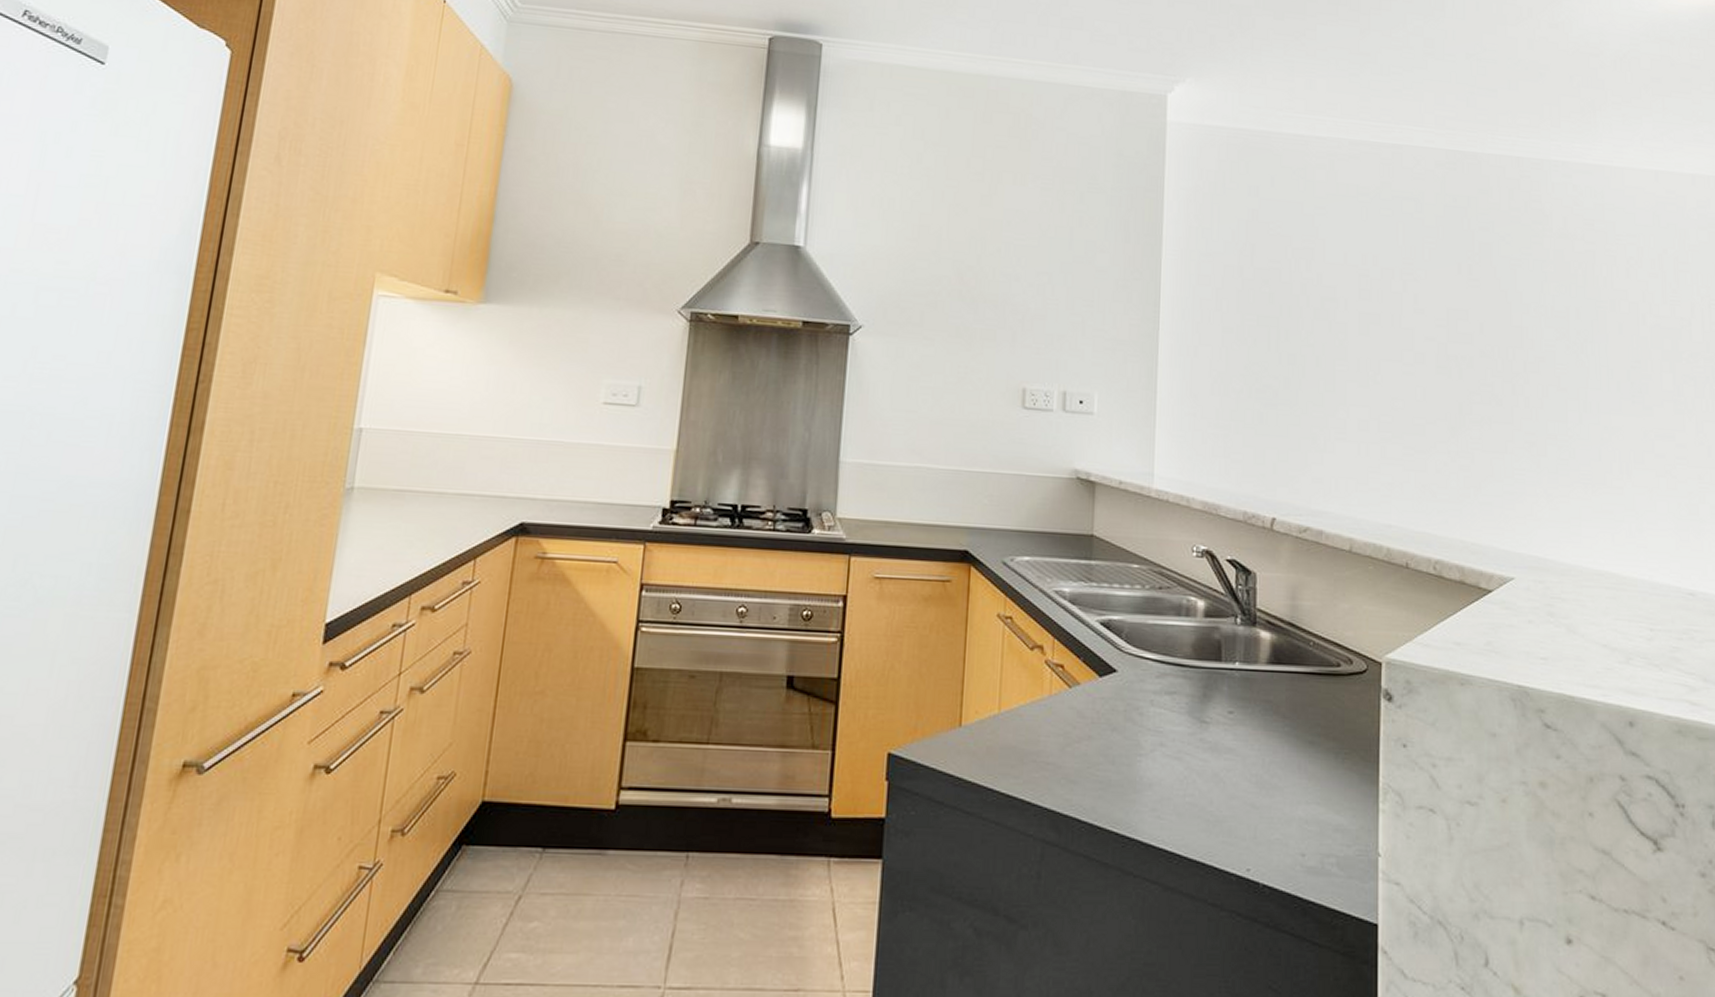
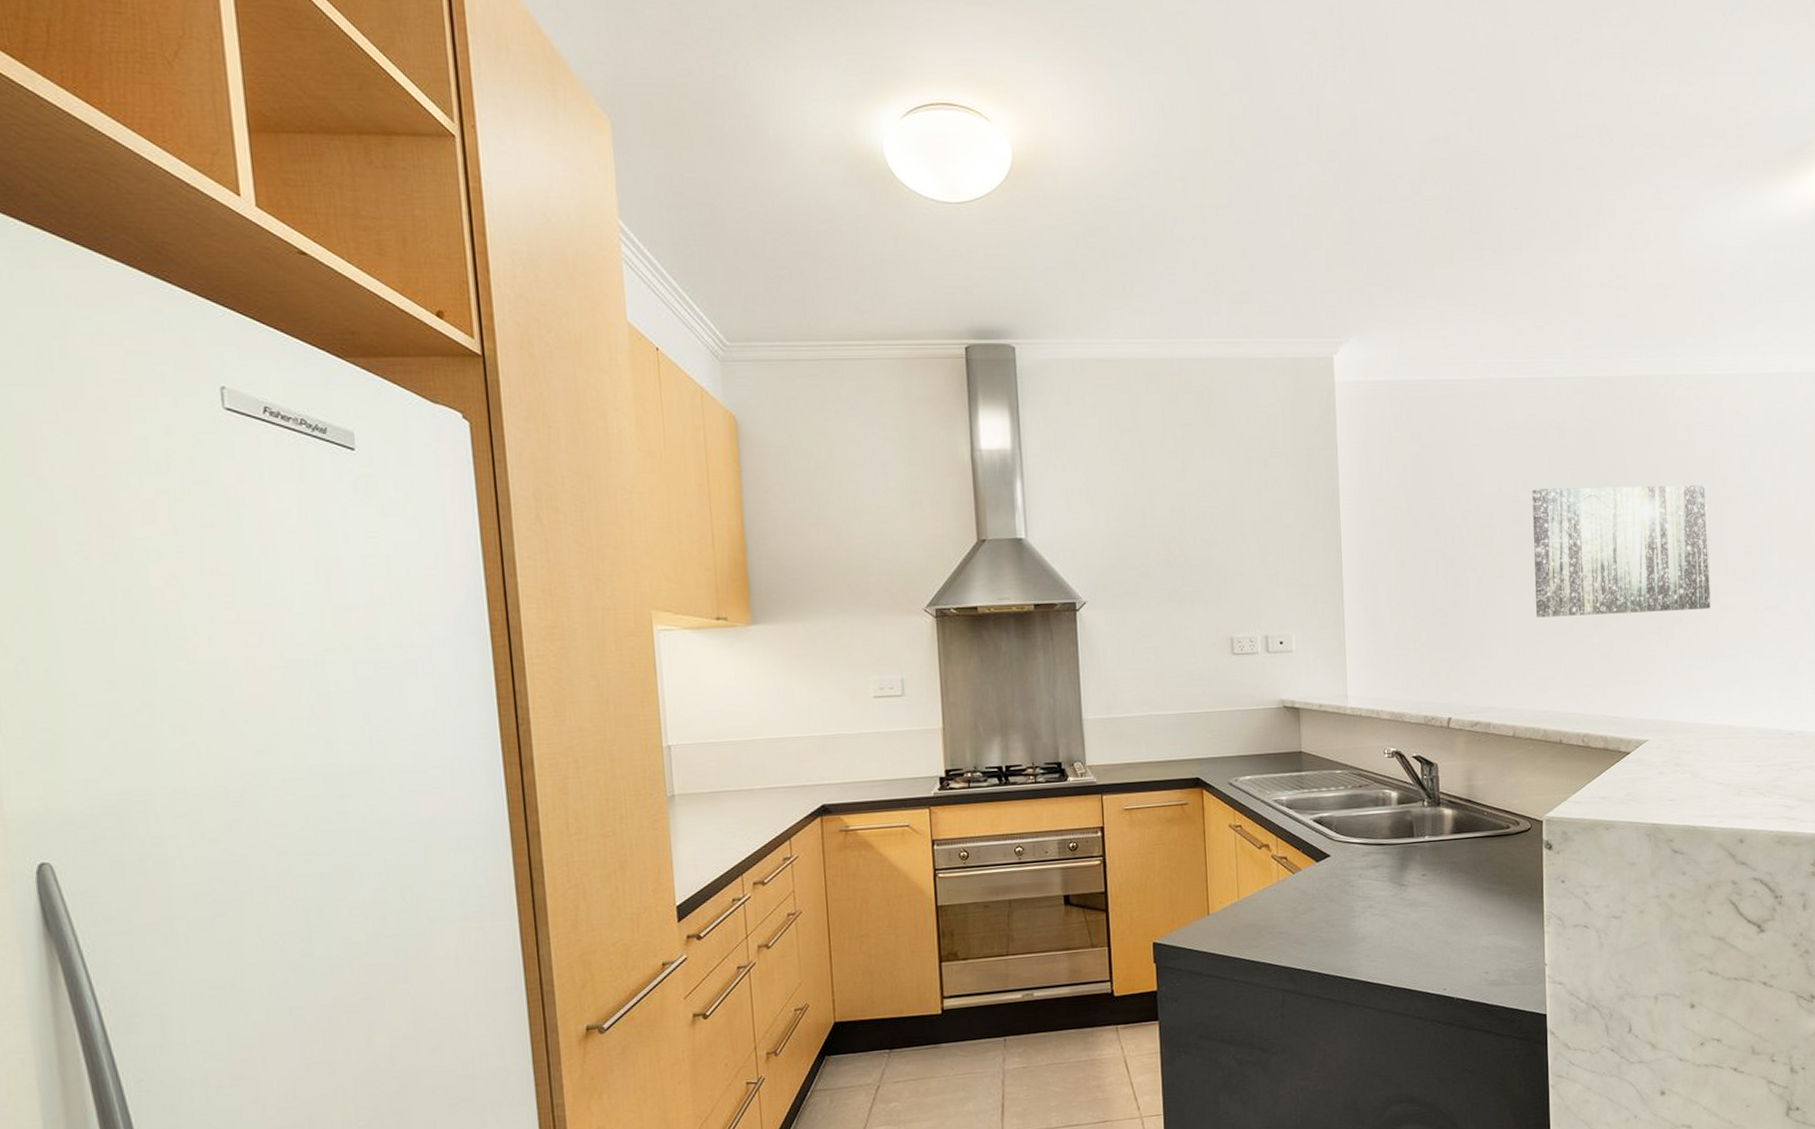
wall art: none [1382,264,1591,428] -> present [1531,485,1711,618]

